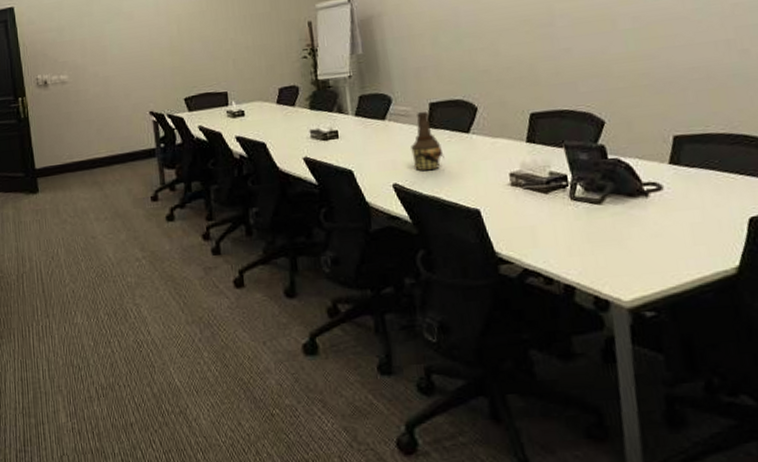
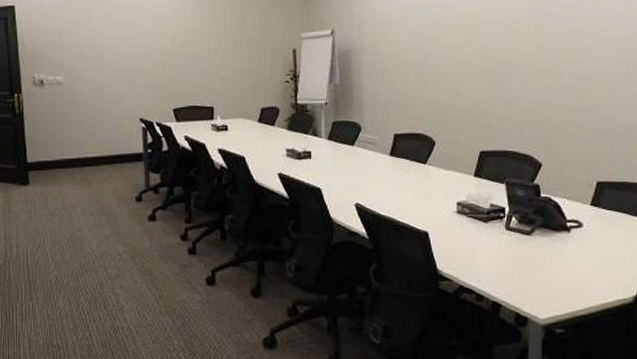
bottle: present [411,111,444,171] -> none [374,140,402,194]

